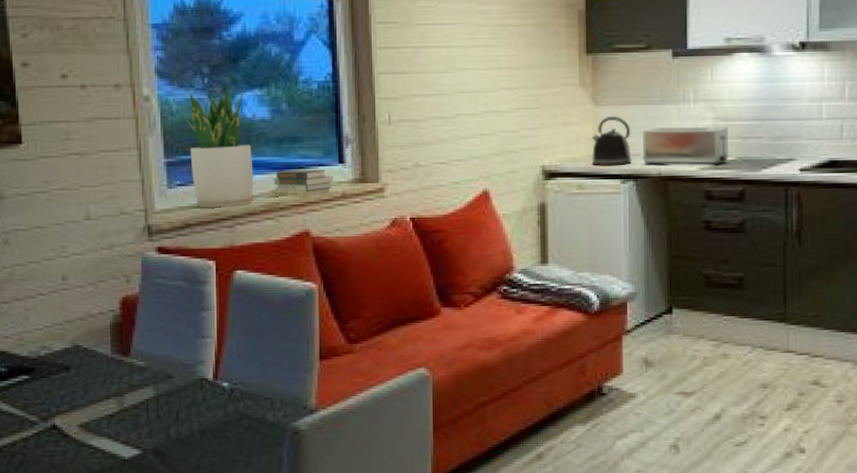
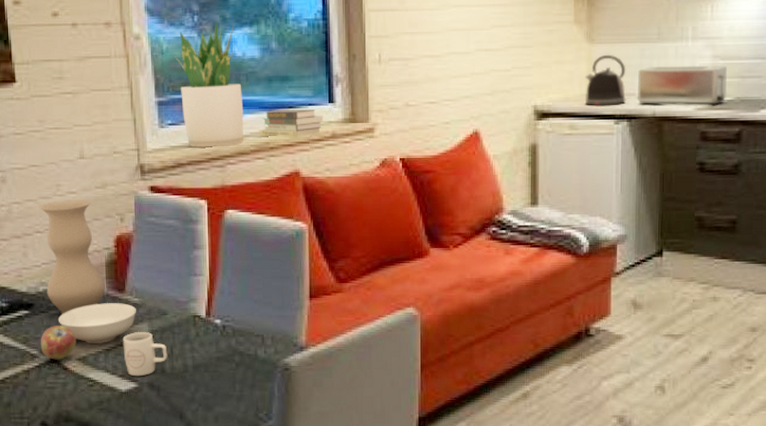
fruit: none [40,390,78,427] -> present [40,324,76,360]
vase: none [43,261,109,379] -> present [39,200,105,314]
bowl: none [59,367,142,409] -> present [58,303,137,343]
mug: none [127,395,173,443] -> present [123,331,168,377]

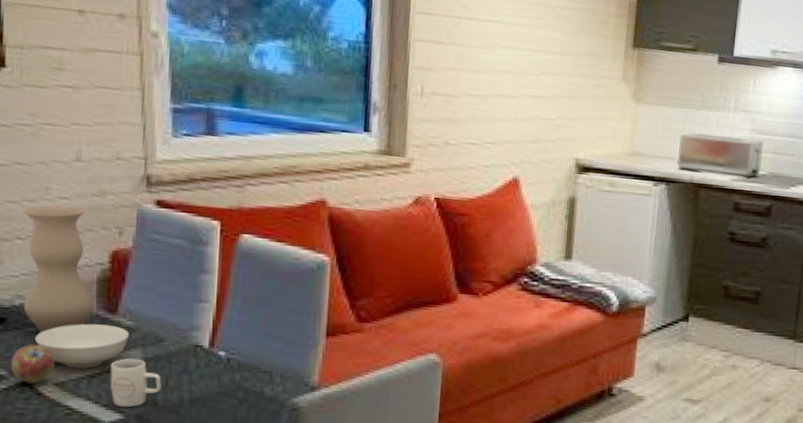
planter: present [175,23,244,148] -> none [197,31,270,166]
books: present [258,108,323,137] -> none [284,132,357,164]
kettle: present [584,54,627,107] -> none [626,115,669,167]

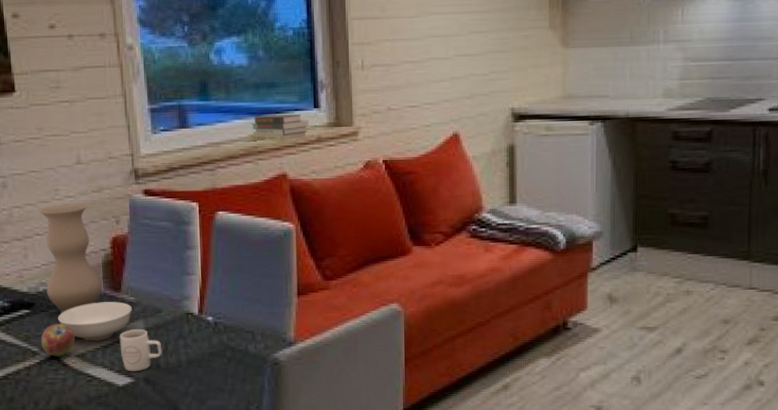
books: none [284,132,357,164] -> present [247,114,309,142]
toaster: present [677,133,764,178] -> none [612,66,698,107]

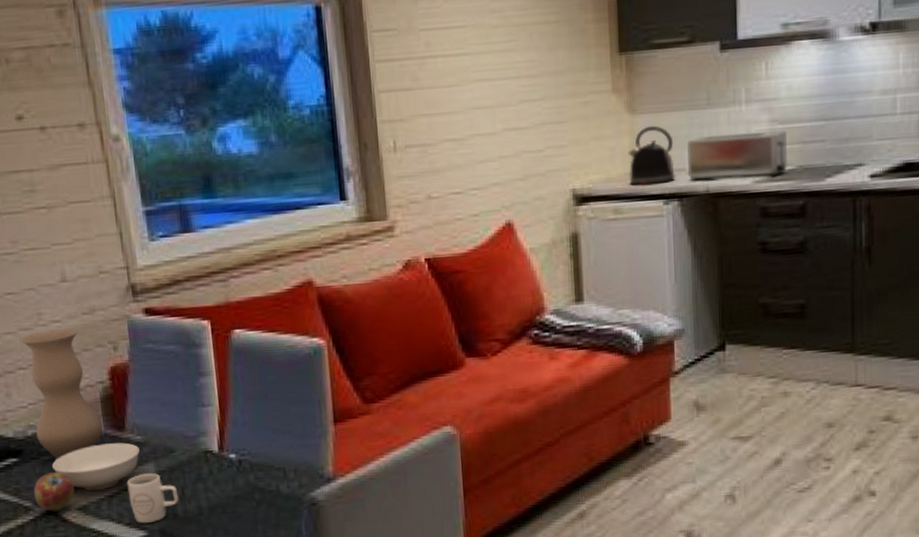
books: present [247,114,309,142] -> none [262,209,335,244]
kettle: none [560,58,601,108] -> present [628,125,676,186]
toaster: none [612,66,698,107] -> present [687,129,788,181]

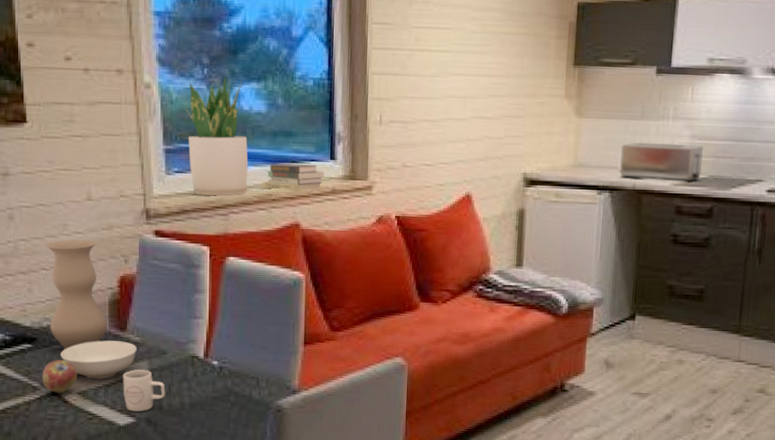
planter: none [161,116,247,262] -> present [184,76,248,197]
books: none [262,209,335,244] -> present [261,163,324,191]
kettle: present [628,125,676,186] -> none [571,128,611,177]

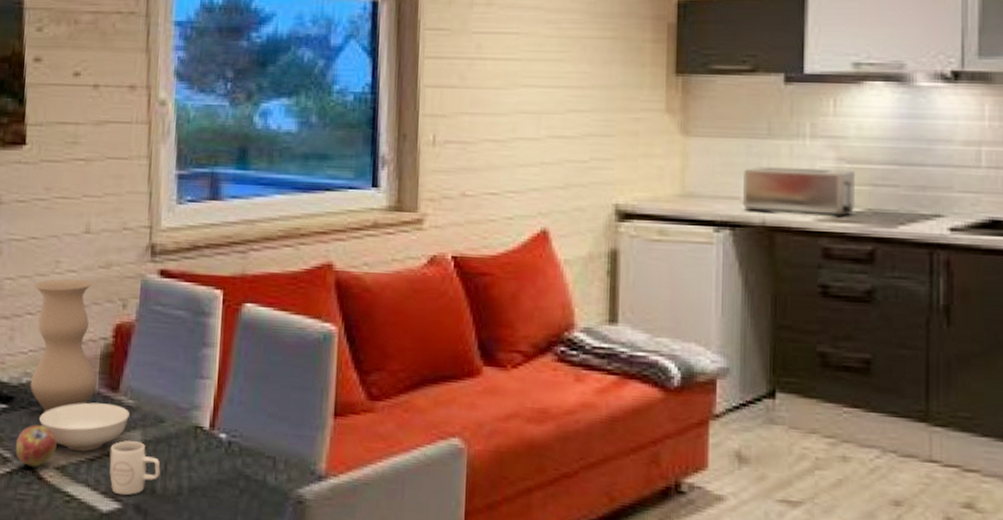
planter: present [184,76,248,197] -> none [202,91,274,230]
books: present [261,163,324,191] -> none [288,191,364,224]

